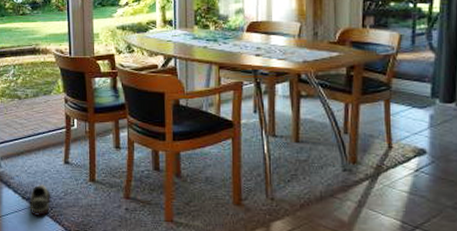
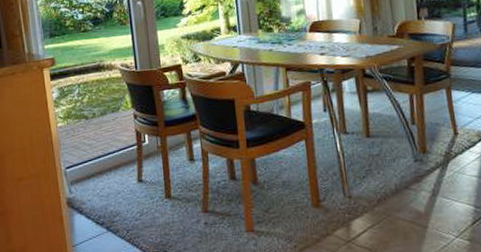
shoe: present [30,184,51,217] -> none [104,207,127,242]

